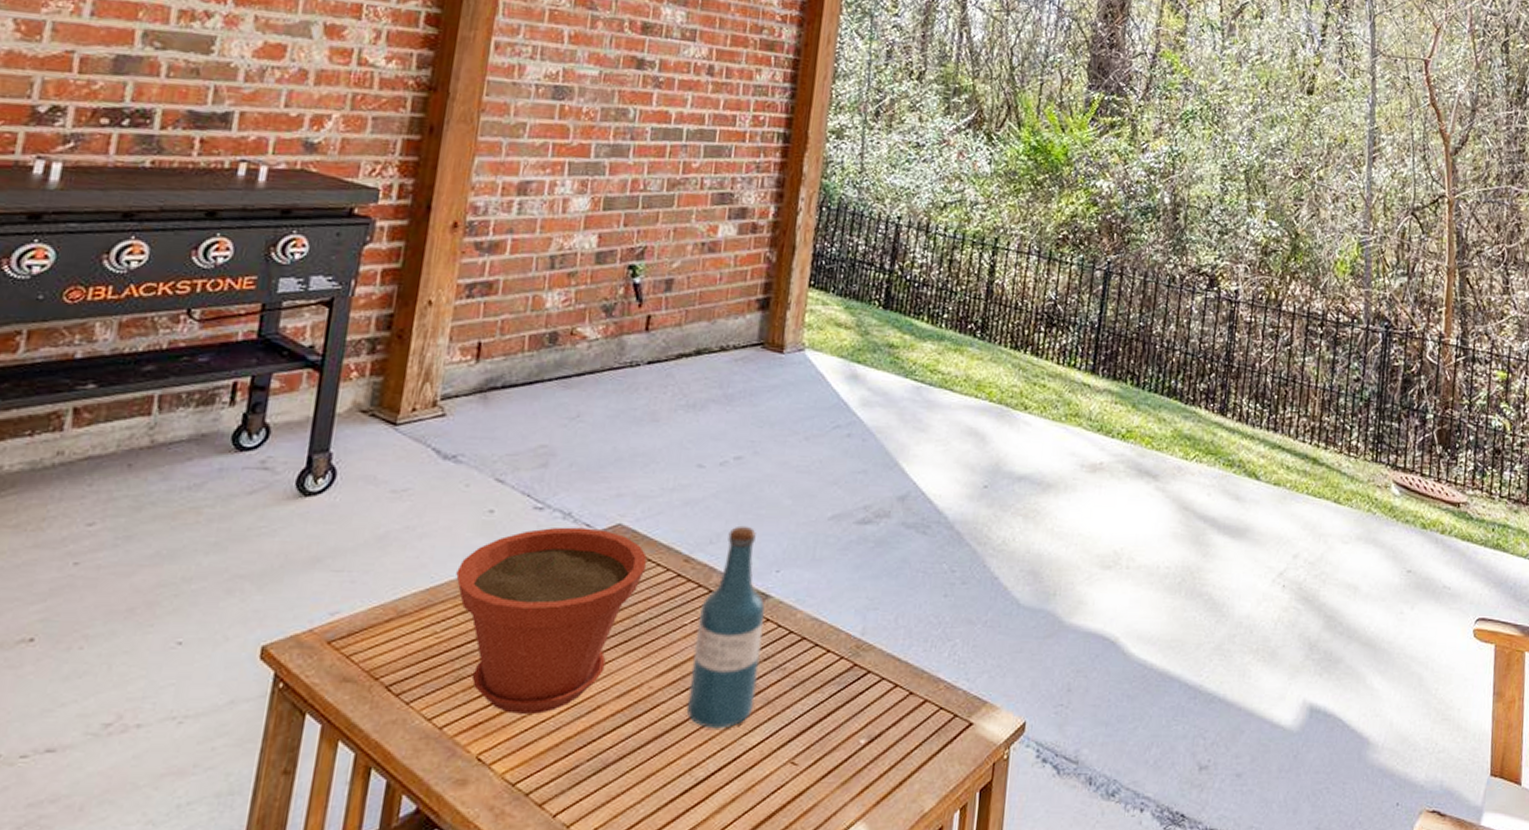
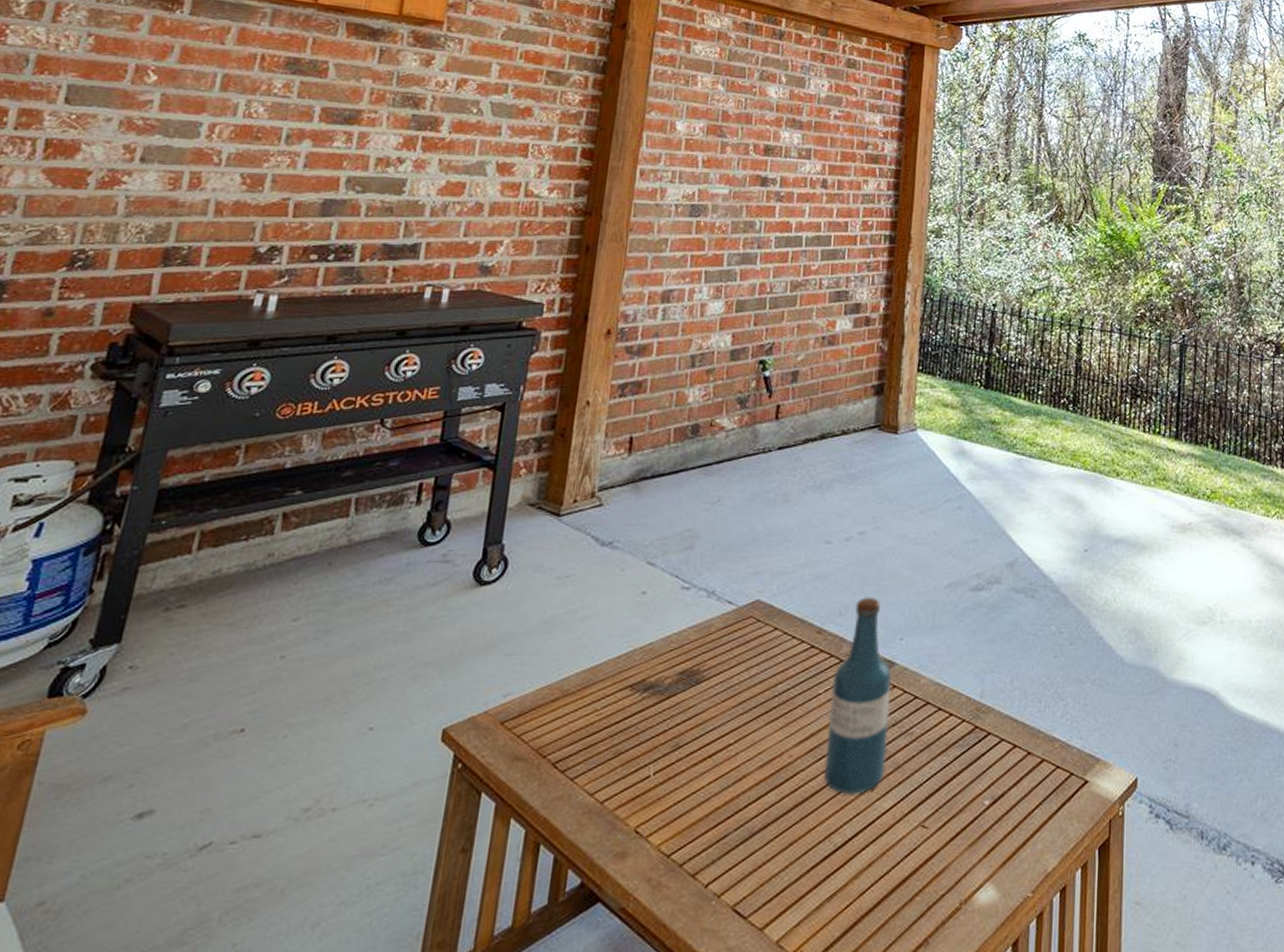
plant pot: present [456,527,647,714] -> none [614,605,783,786]

